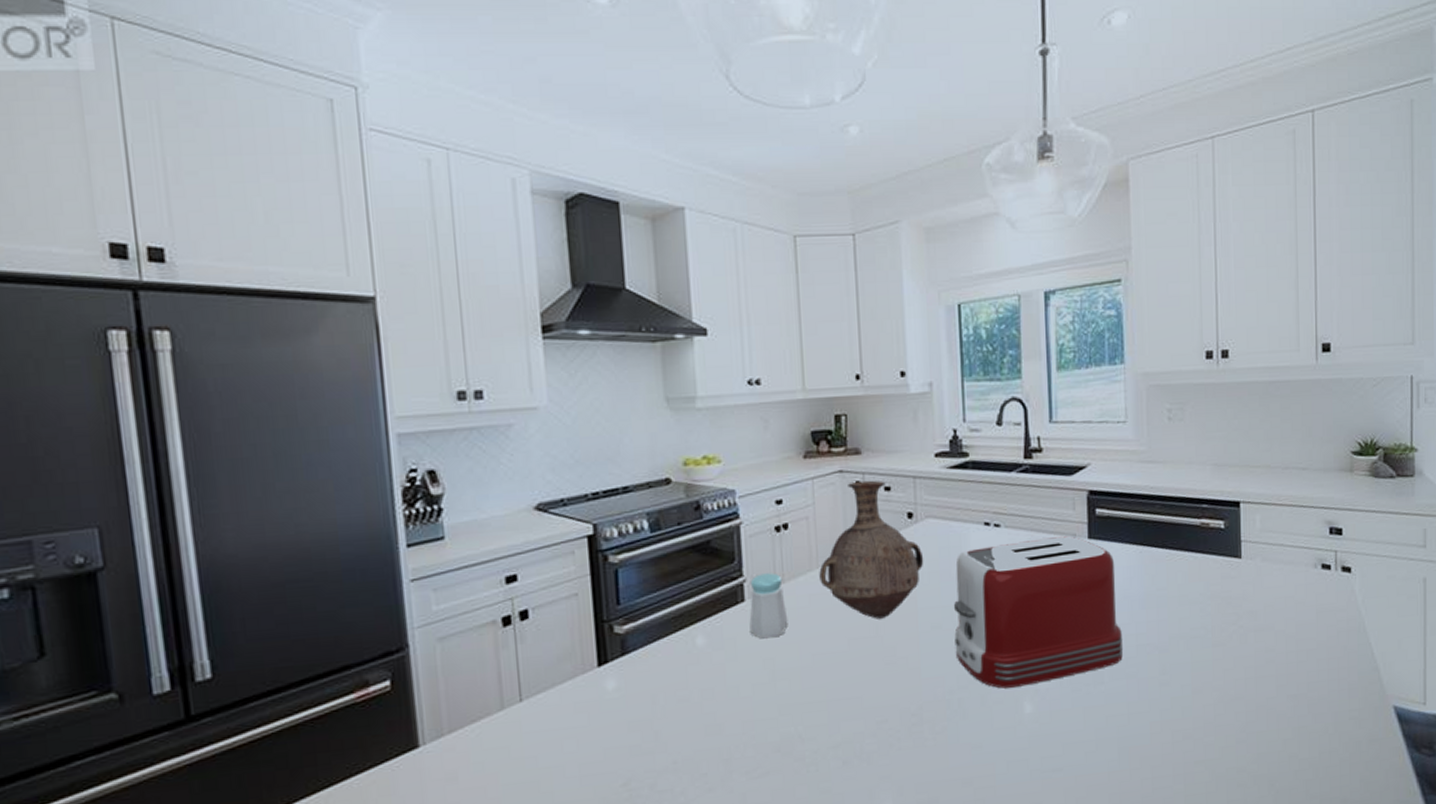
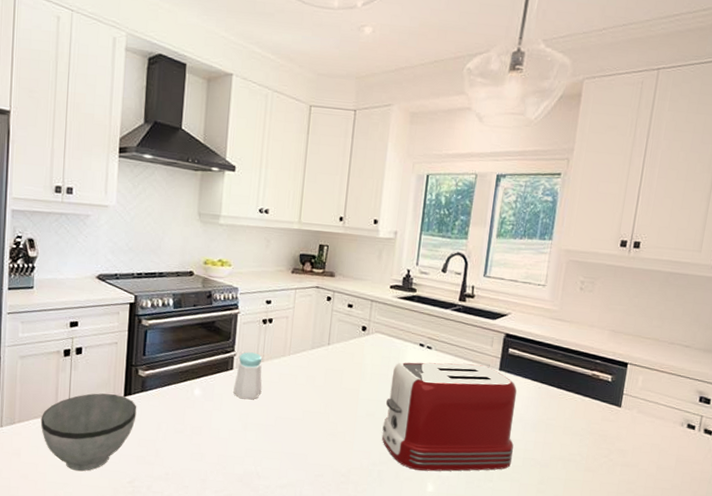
bowl: none [481,666,620,786] -> present [40,393,137,472]
vase: present [819,480,924,619] -> none [289,296,370,401]

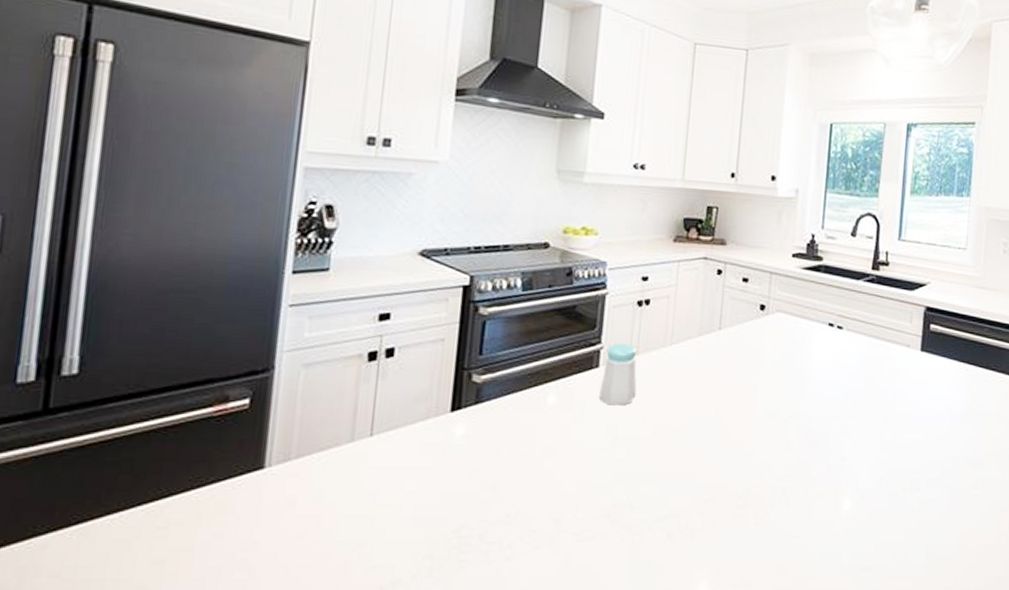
bowl: present [40,393,137,472] -> none [328,409,469,522]
toaster: present [382,362,517,471] -> none [787,345,942,483]

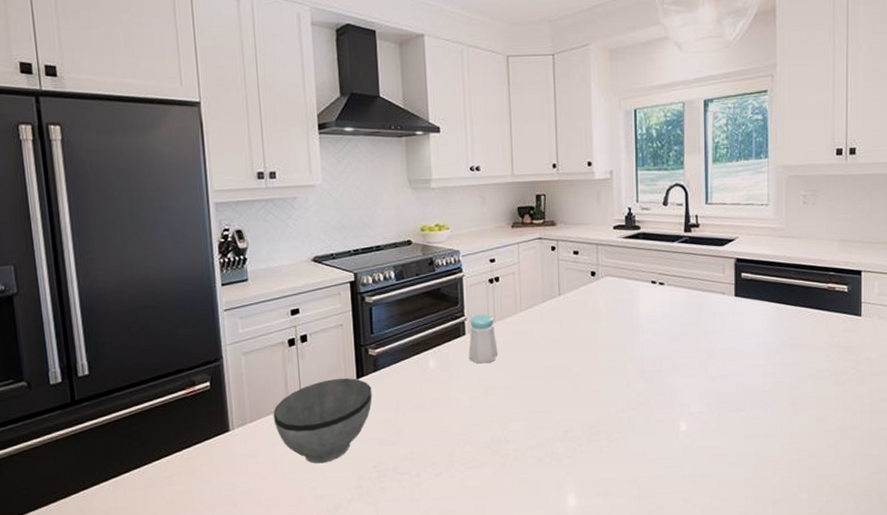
bowl: none [328,409,469,522] -> present [273,378,373,464]

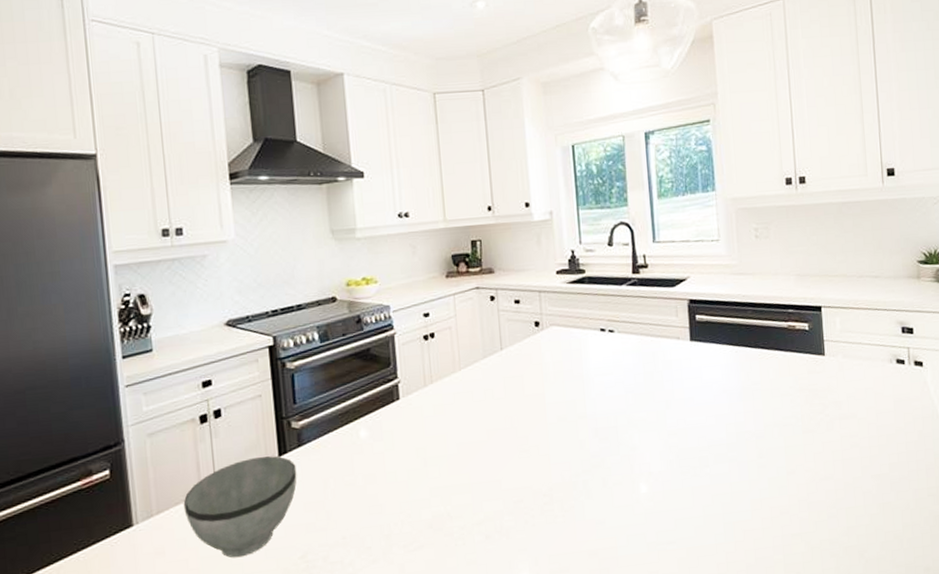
salt shaker: present [469,314,498,364] -> none [403,375,437,431]

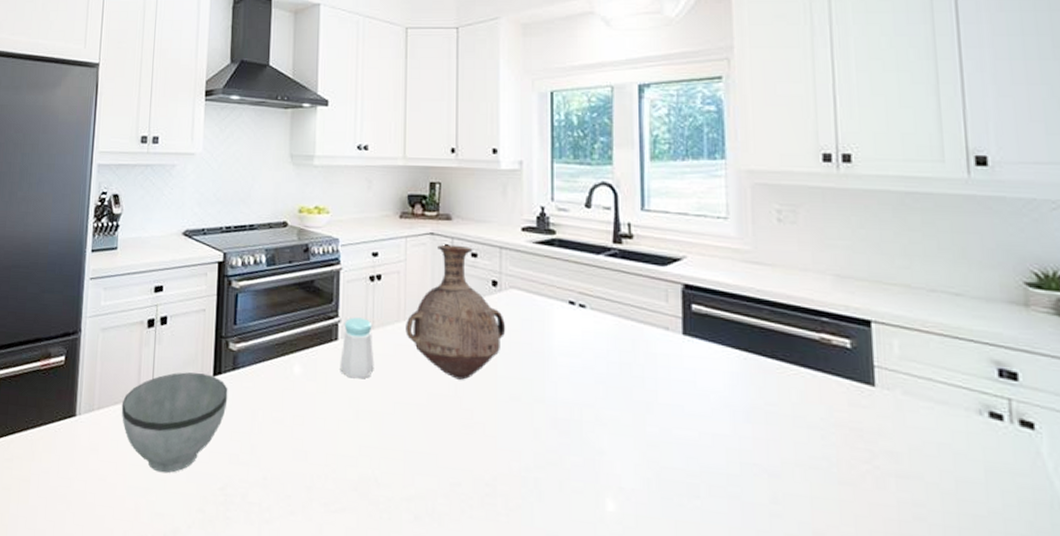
salt shaker: none [403,375,437,431] -> present [340,317,374,379]
vase: none [461,295,550,413] -> present [406,244,506,380]

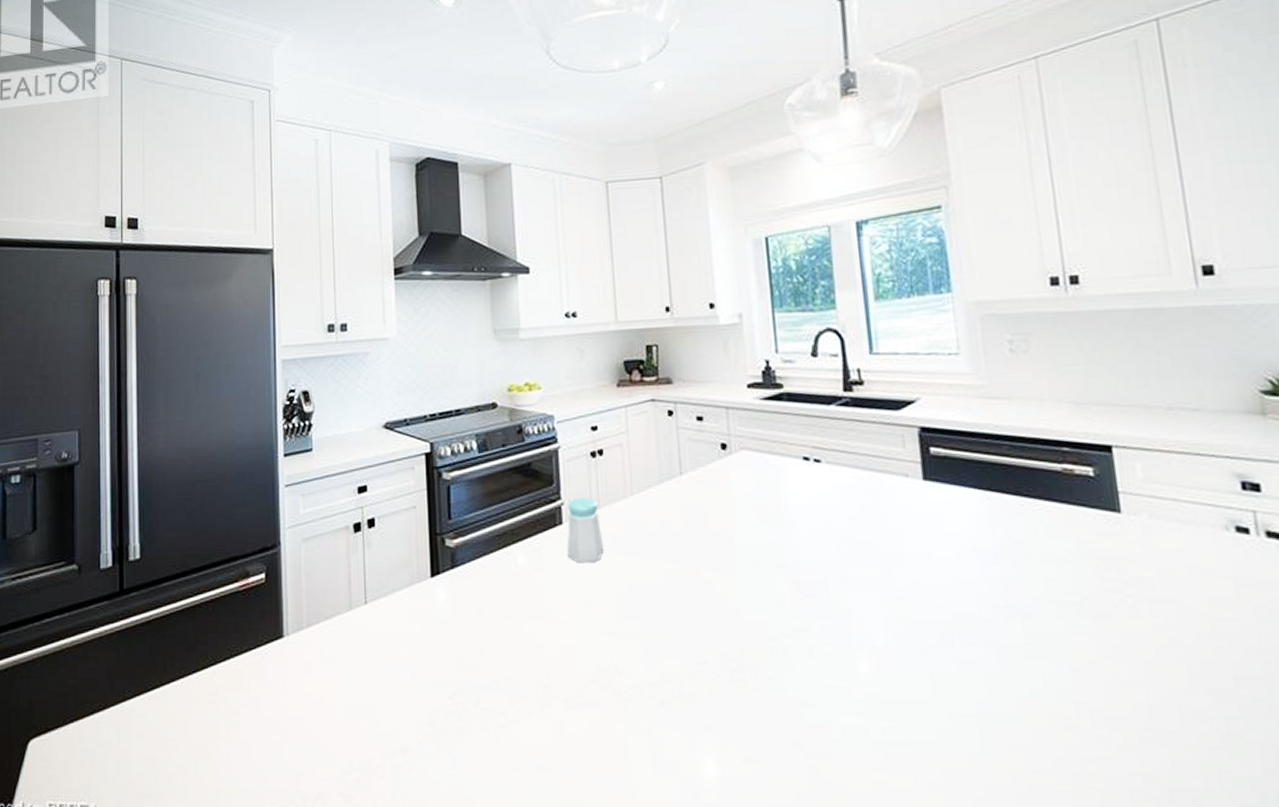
bowl: present [121,372,228,473] -> none [333,576,449,688]
vase: present [406,244,506,380] -> none [633,409,740,552]

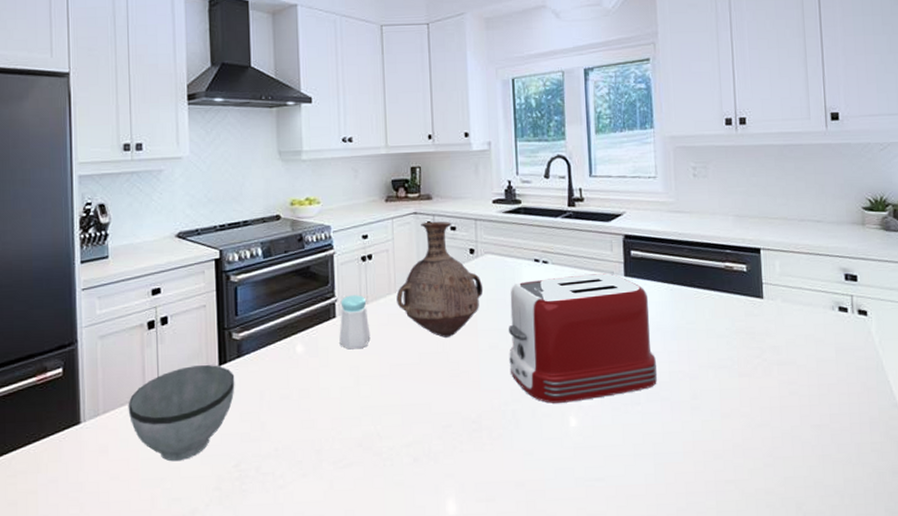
bowl: none [333,576,449,688] -> present [128,365,235,462]
vase: none [633,409,740,552] -> present [396,221,484,338]
toaster: none [774,476,976,641] -> present [509,273,657,403]

